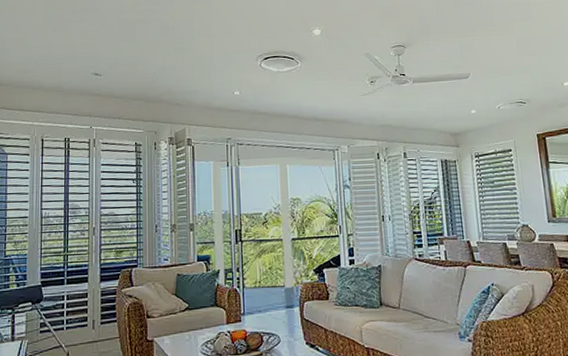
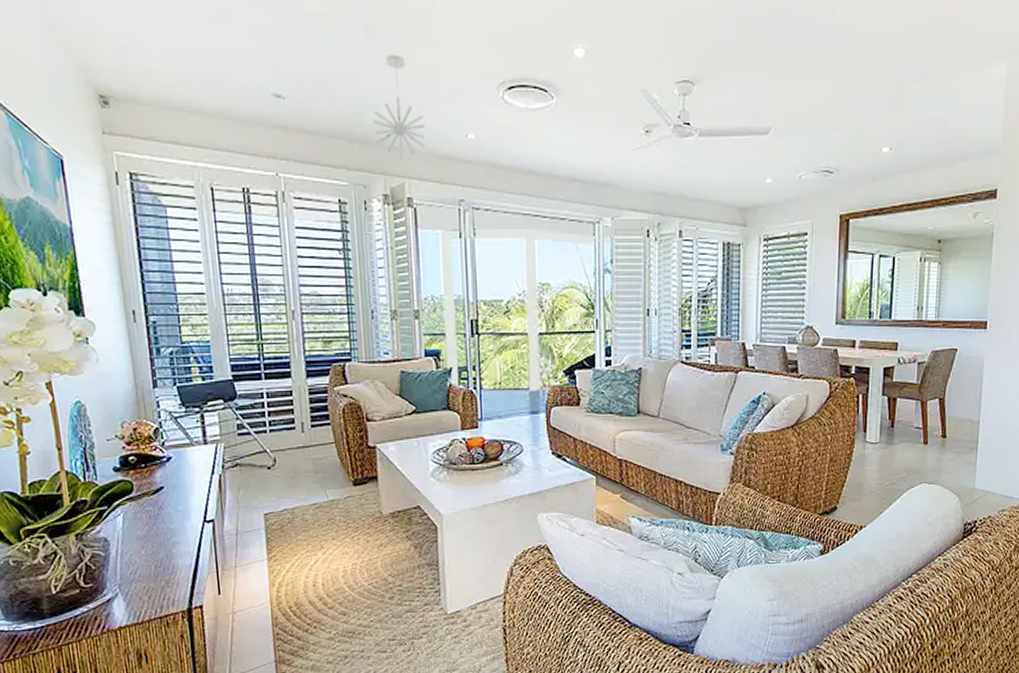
pendant light: none [165,42,202,112] -> present [373,54,425,159]

